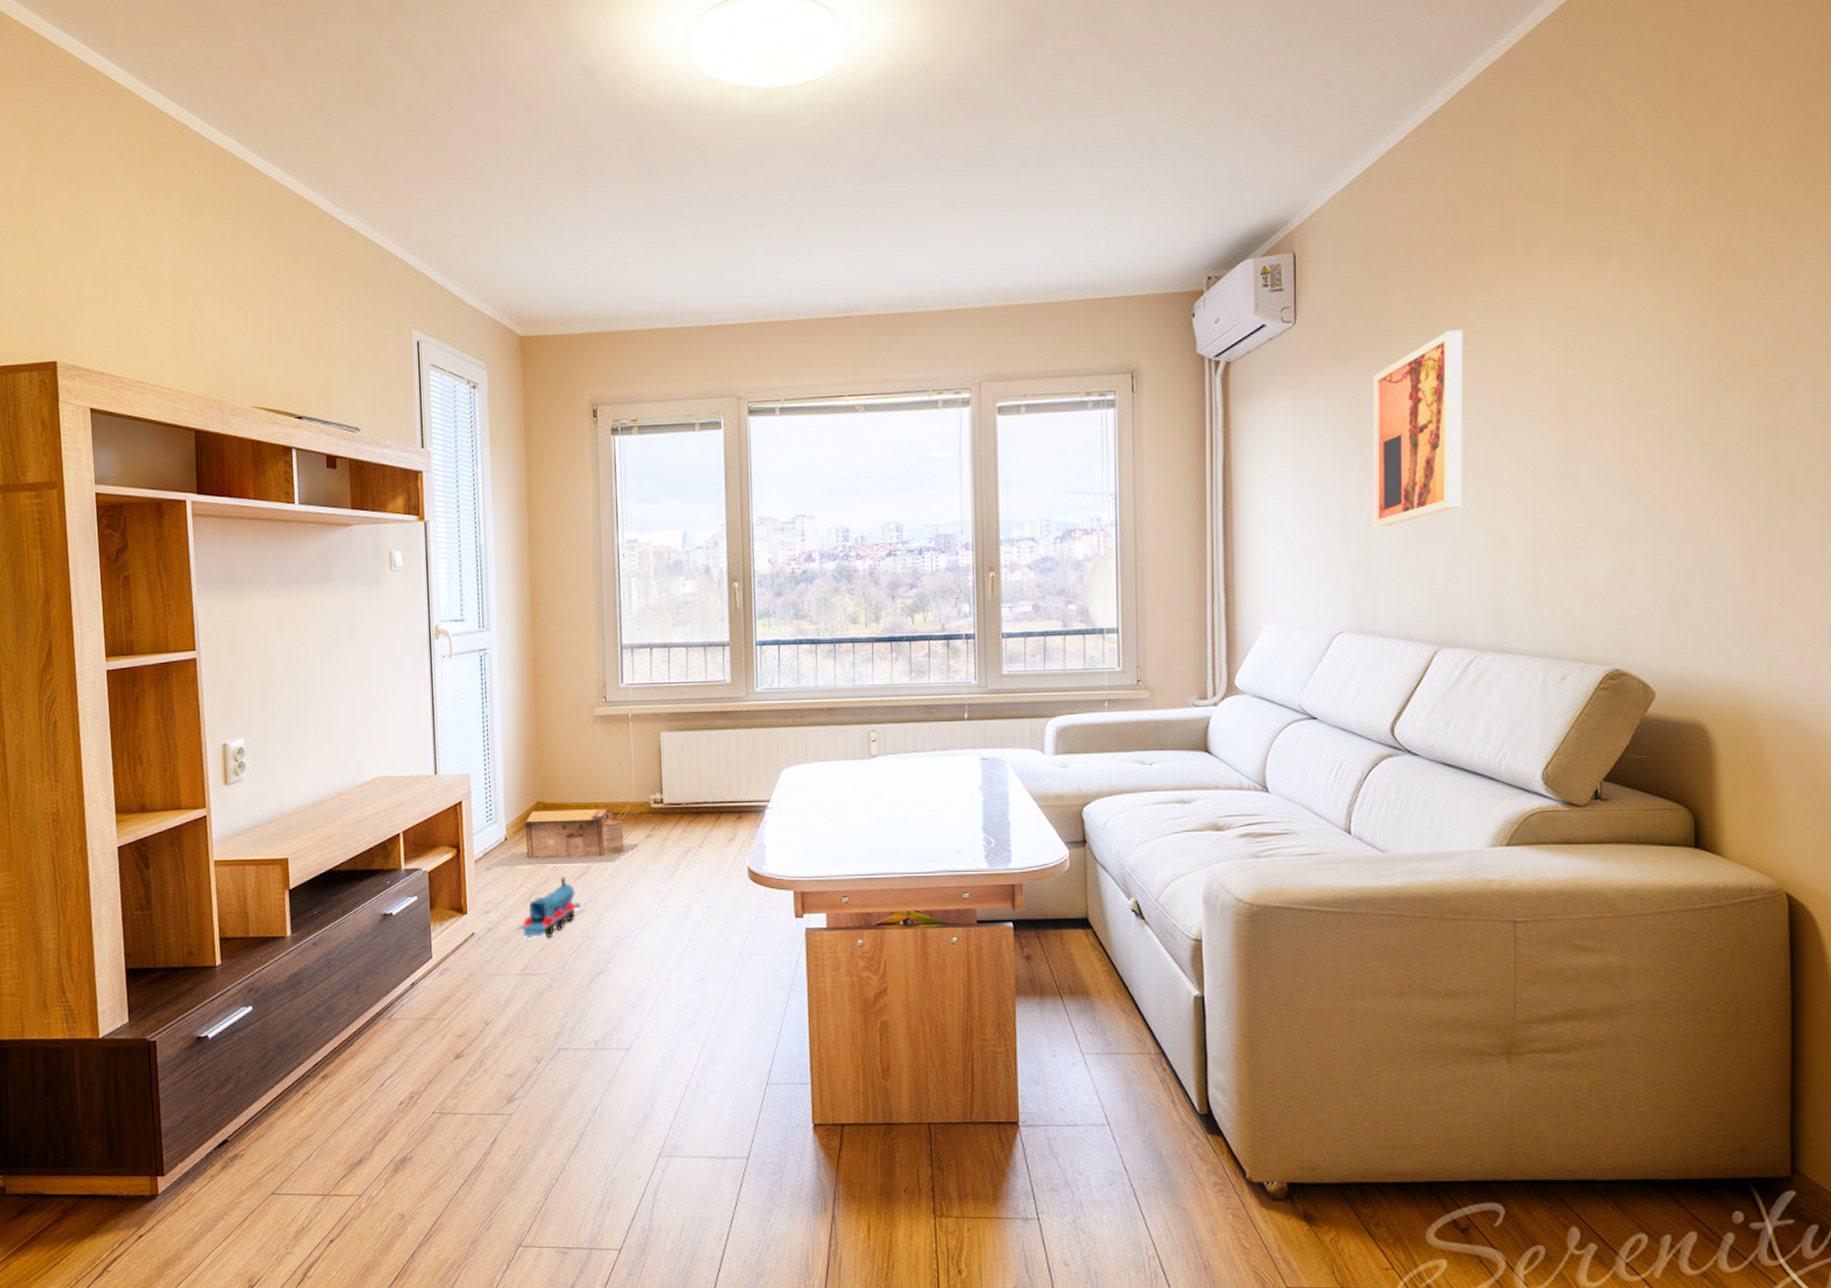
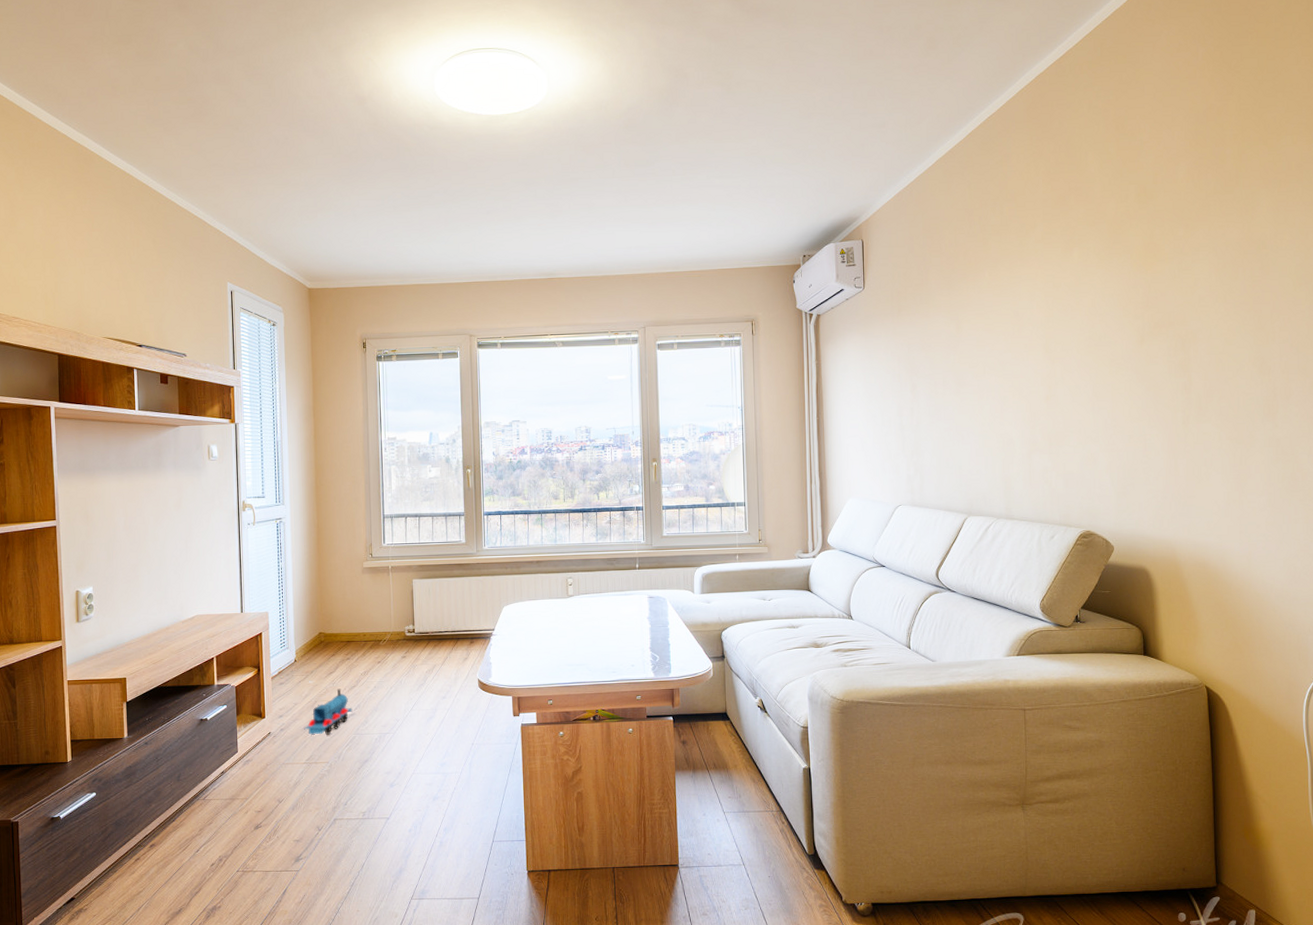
architectural model: present [486,809,639,868] -> none [280,637,397,683]
wall art: present [1373,330,1463,528] -> none [918,295,980,432]

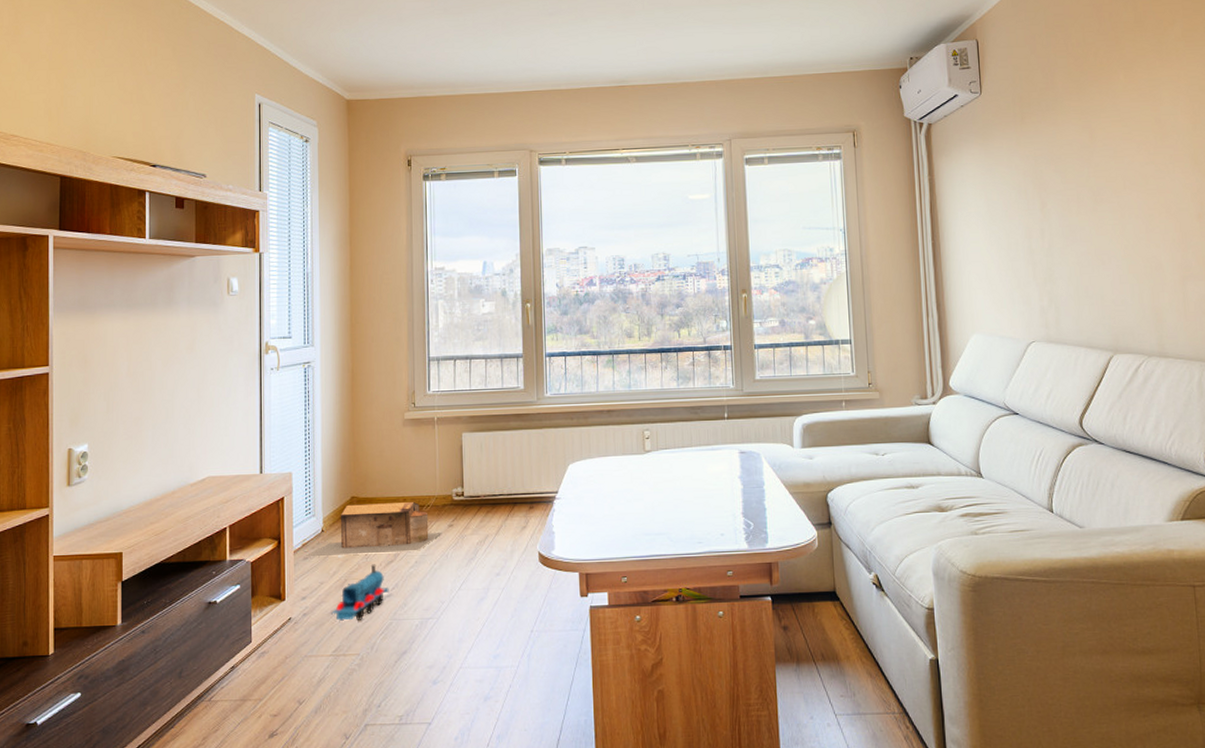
architectural model: none [280,637,397,683] -> present [304,502,442,557]

